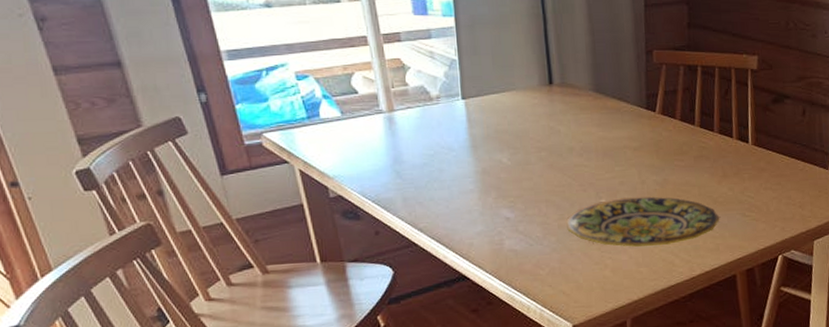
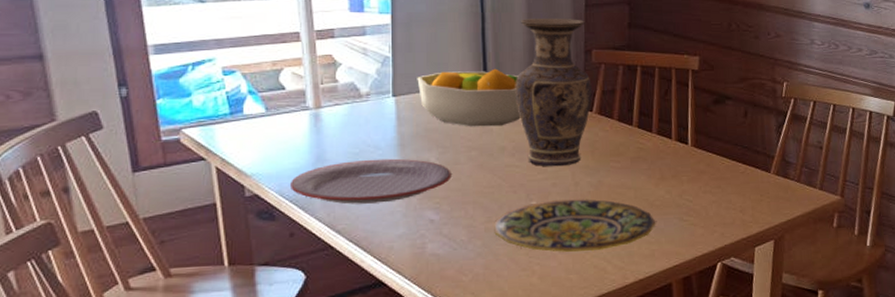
plate: none [371,159,524,204] -> present [291,158,451,204]
fruit bowl: none [484,70,587,128] -> present [417,68,521,127]
vase: none [579,19,655,166] -> present [515,19,592,167]

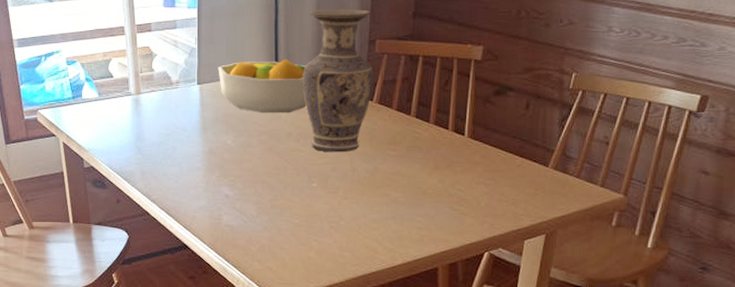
plate: present [291,158,451,204] -> none [117,140,245,178]
plate: present [494,199,656,252] -> none [279,184,427,233]

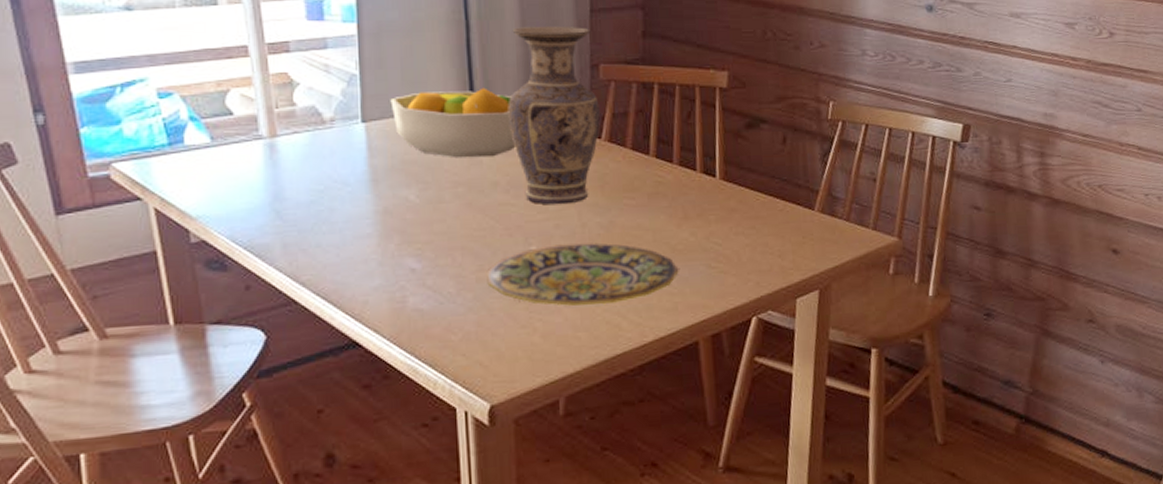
plate: none [279,184,427,233] -> present [486,242,679,306]

